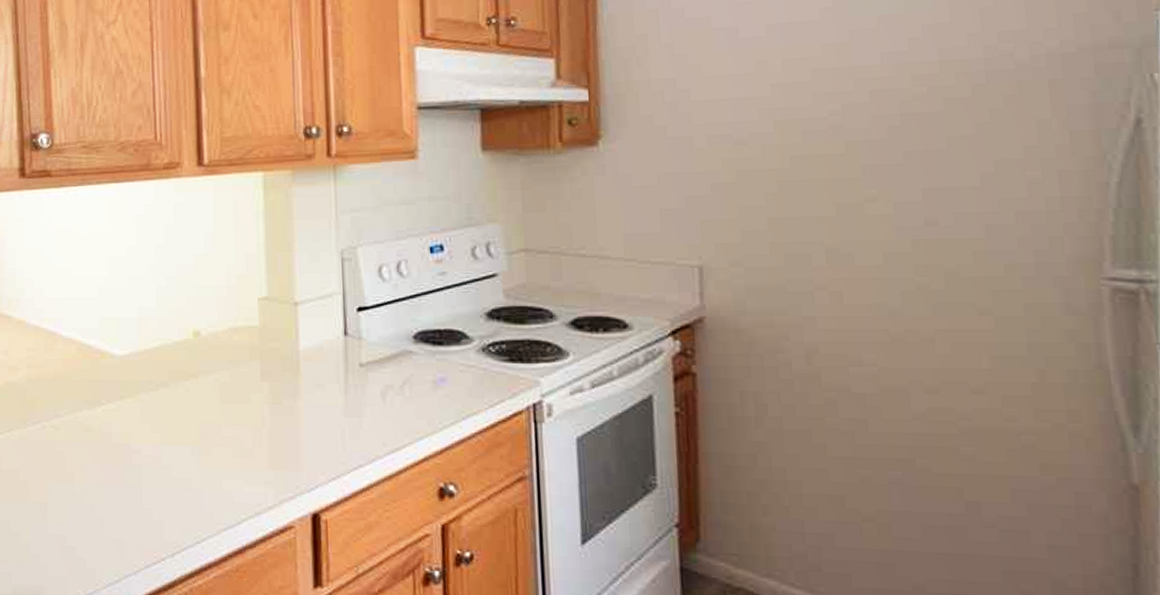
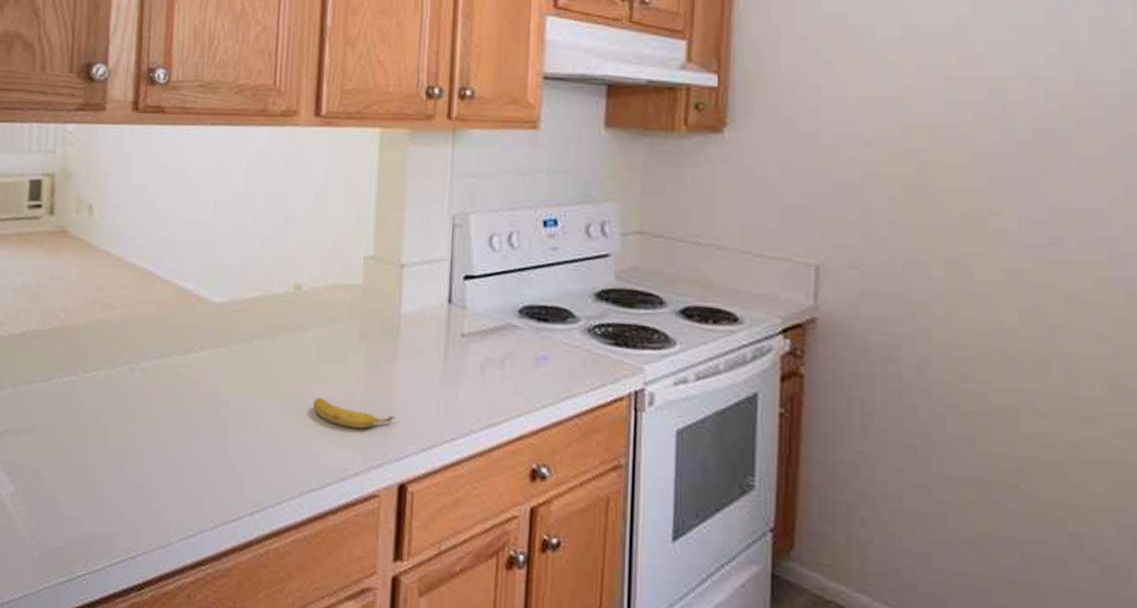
banana: none [221,437,303,465] -> present [312,397,396,429]

